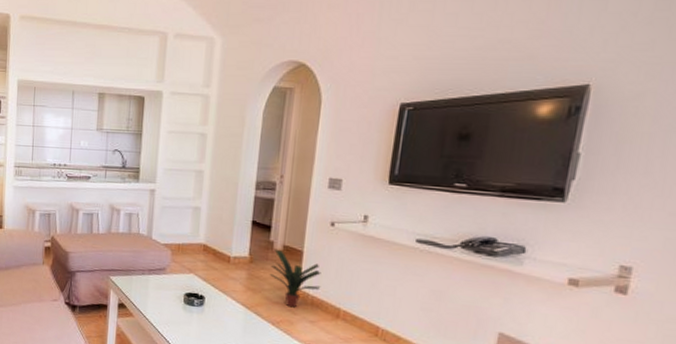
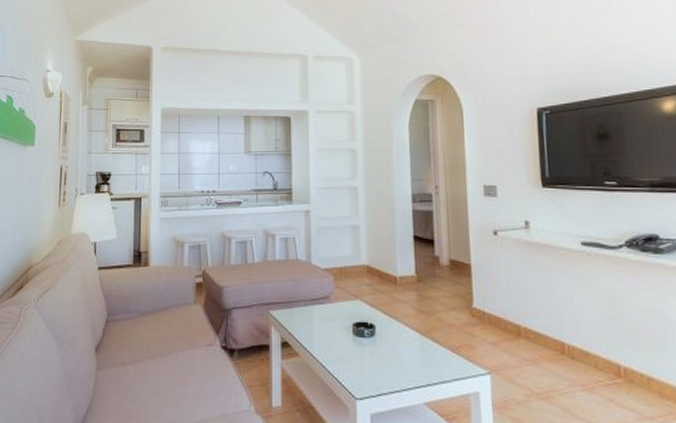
potted plant: present [269,250,321,308] -> none [439,265,496,329]

